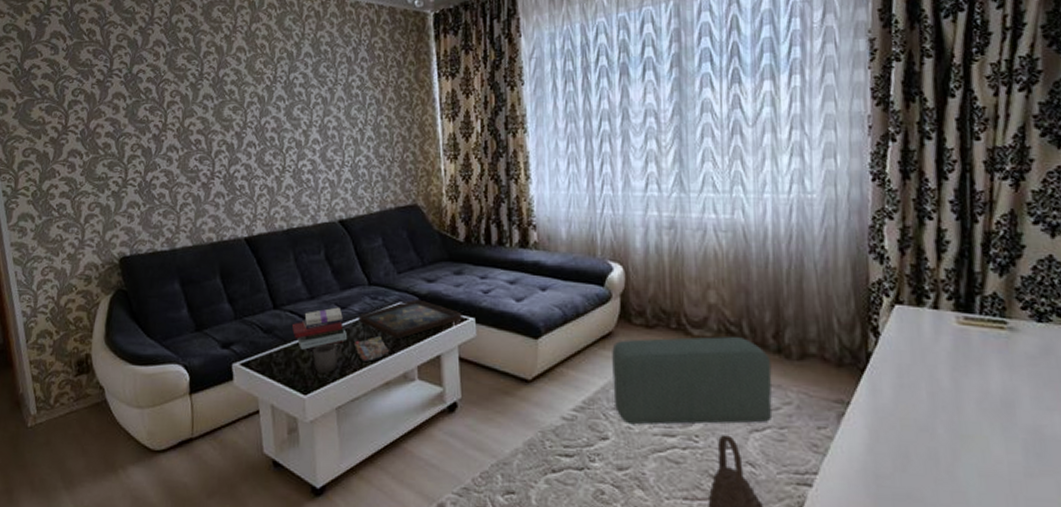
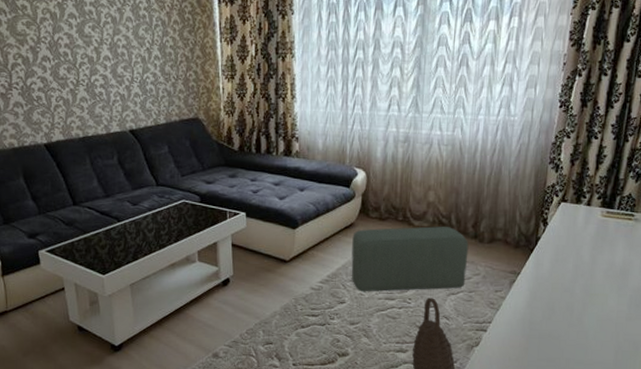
books: present [291,307,348,350] -> none [90,204,139,239]
mug: present [312,342,342,373] -> none [109,233,134,257]
magazine: present [353,336,390,363] -> none [144,228,175,249]
decorative tray: present [358,299,462,339] -> none [148,197,235,230]

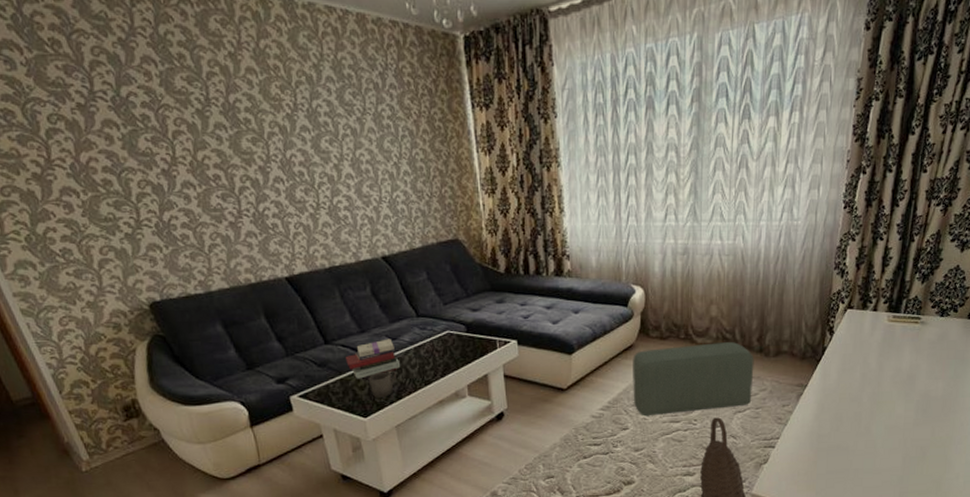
books: none [90,204,139,239] -> present [345,338,401,379]
mug: none [109,233,134,257] -> present [368,370,396,398]

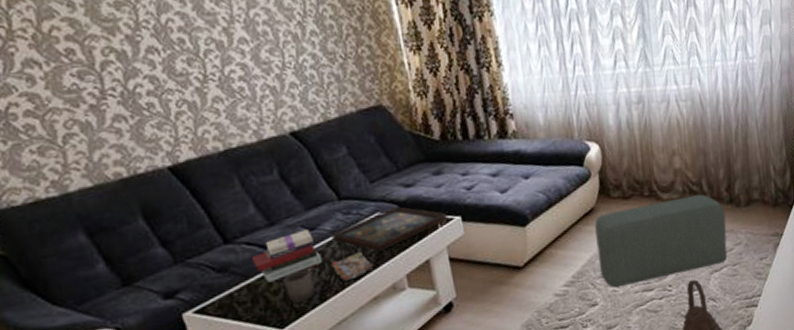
magazine: none [406,362,442,386] -> present [330,252,374,283]
decorative tray: none [409,327,505,363] -> present [331,206,448,252]

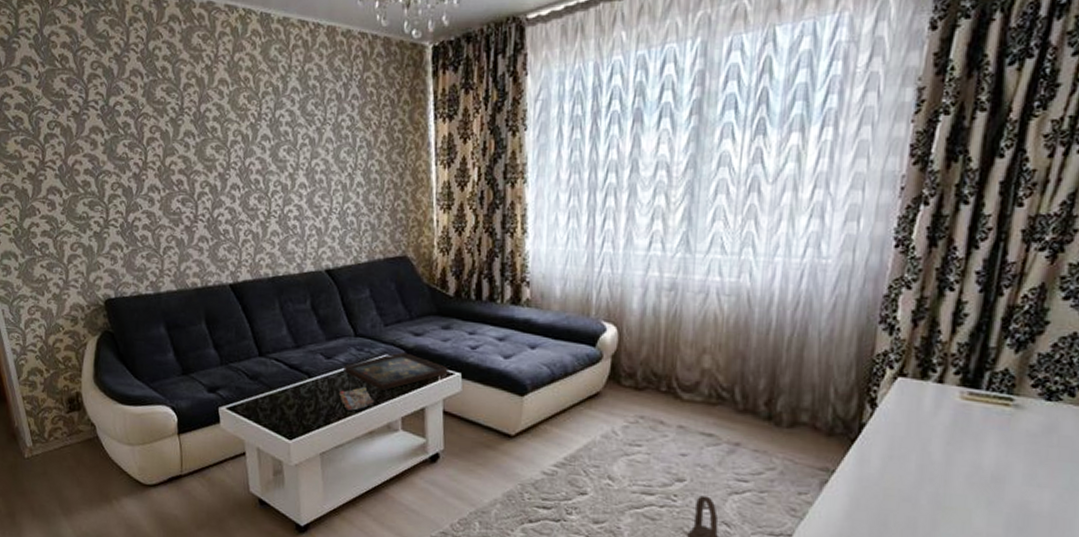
books: present [251,229,323,283] -> none [277,357,333,397]
mug: present [282,267,318,303] -> none [297,391,327,421]
pouf: present [595,194,728,287] -> none [595,400,760,486]

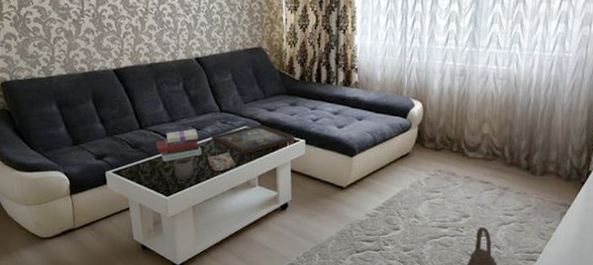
books: none [277,357,333,397] -> present [155,129,202,162]
mug: none [297,391,327,421] -> present [173,156,197,180]

